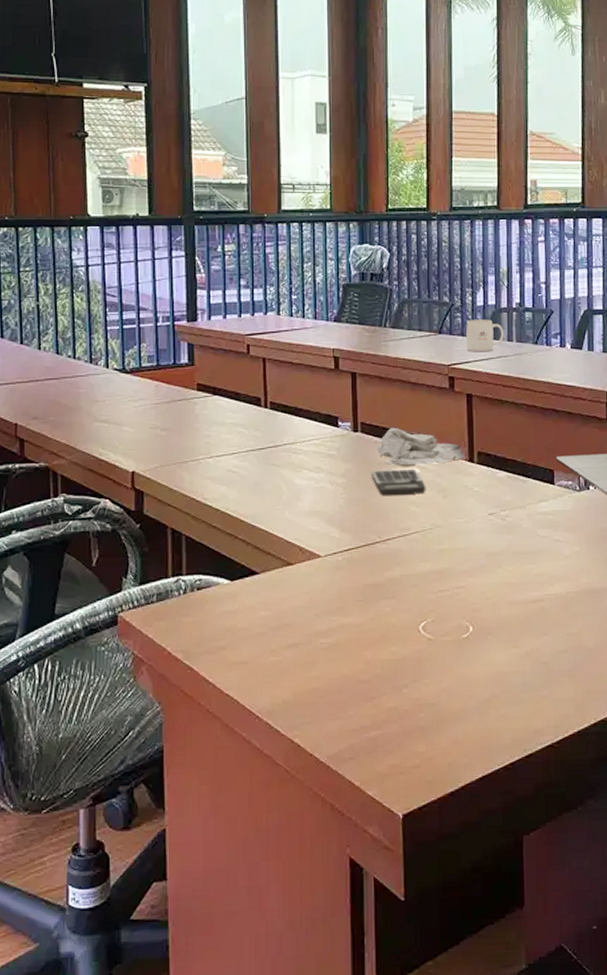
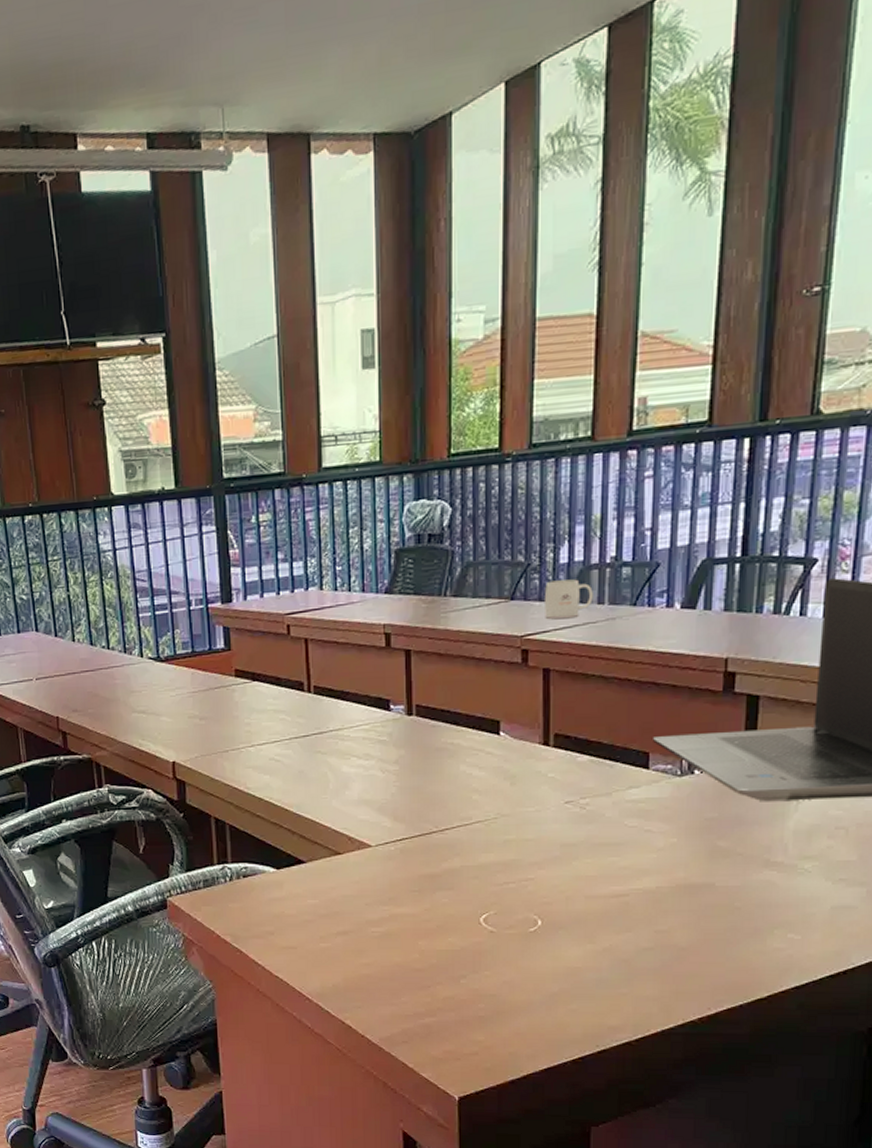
calculator: present [371,468,426,495] -> none [428,753,491,783]
tissue: present [376,428,465,467] -> none [434,710,539,753]

